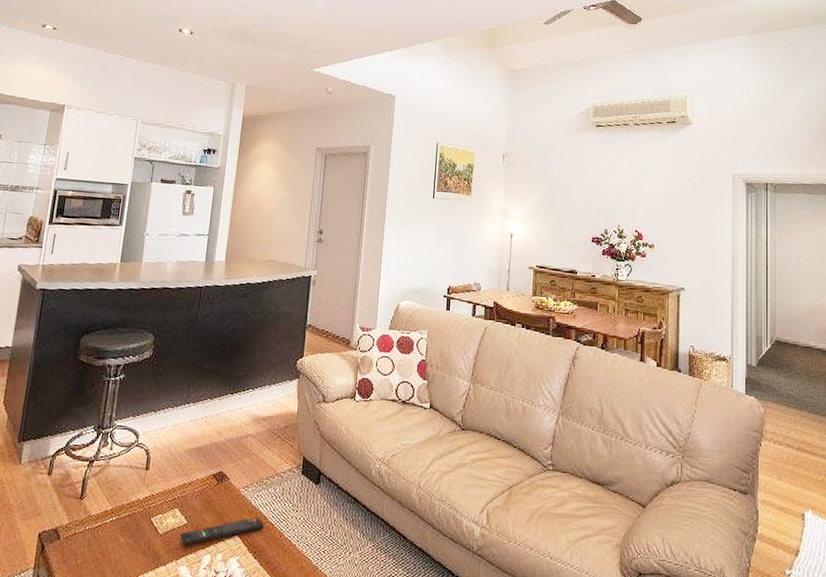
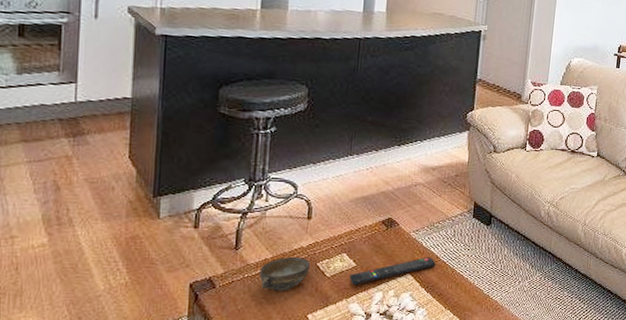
cup: none [98,509,145,547] -> present [259,256,310,291]

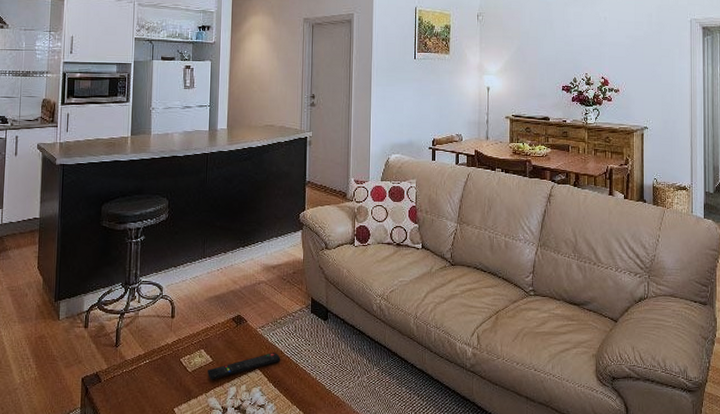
cup: present [259,256,310,291] -> none [134,353,175,386]

